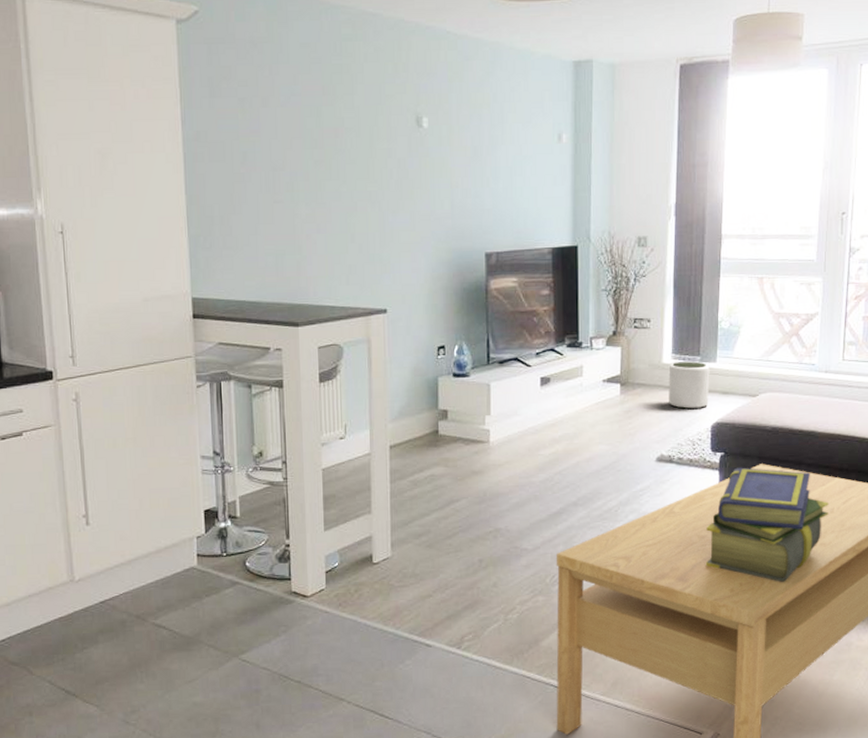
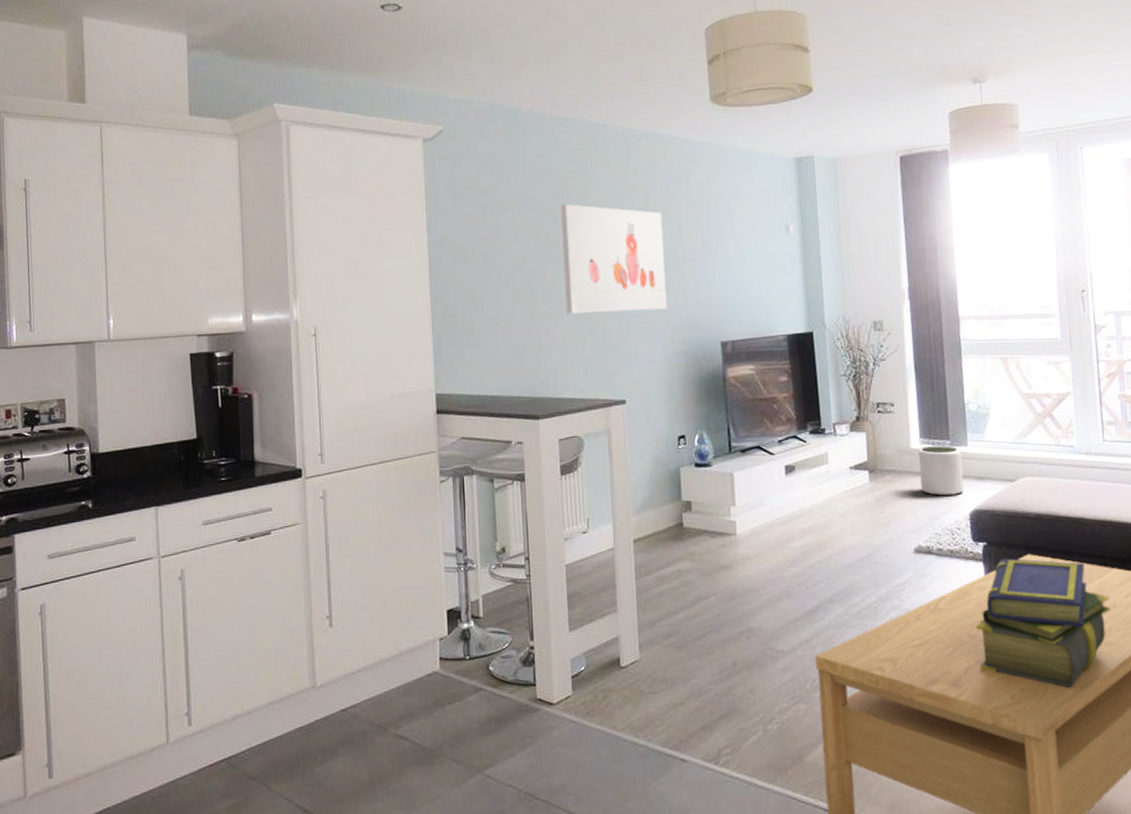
wall art: none [325,101,433,219] -> present [560,204,667,314]

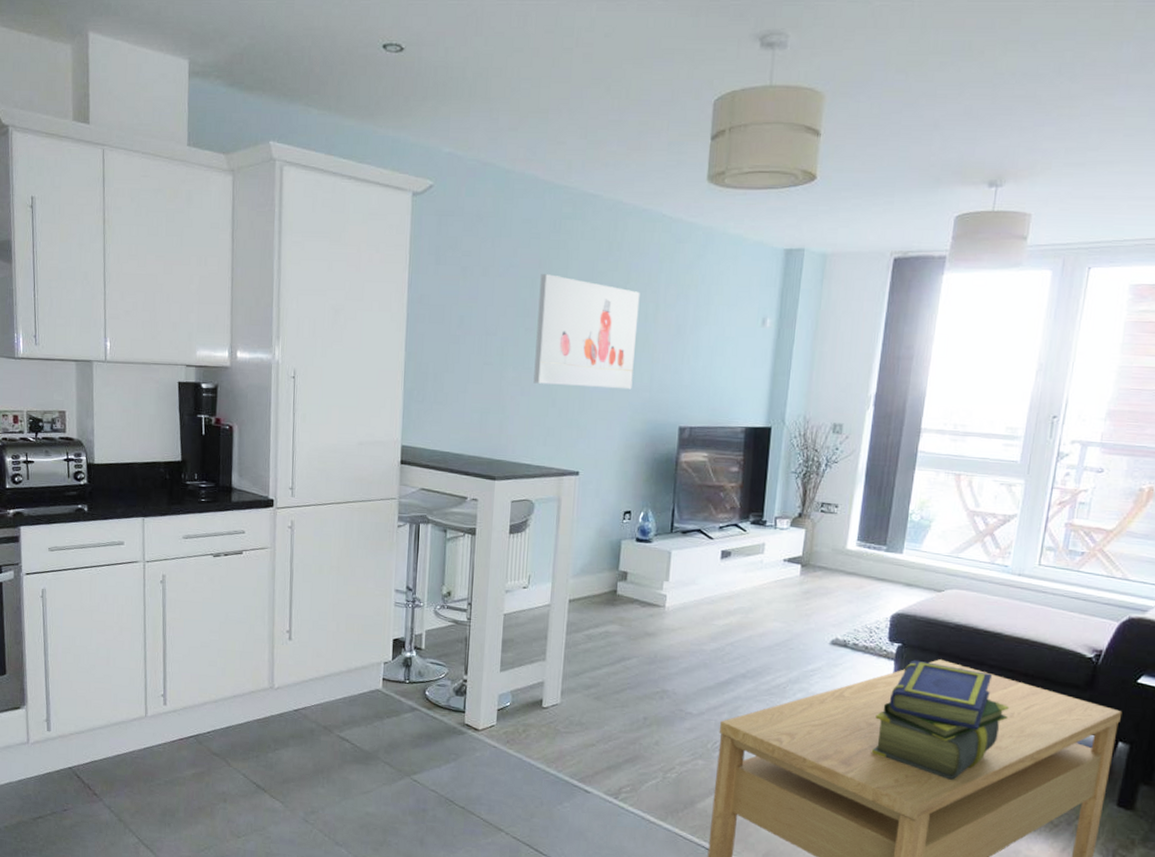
plant pot: present [918,445,964,496] -> none [849,549,896,597]

